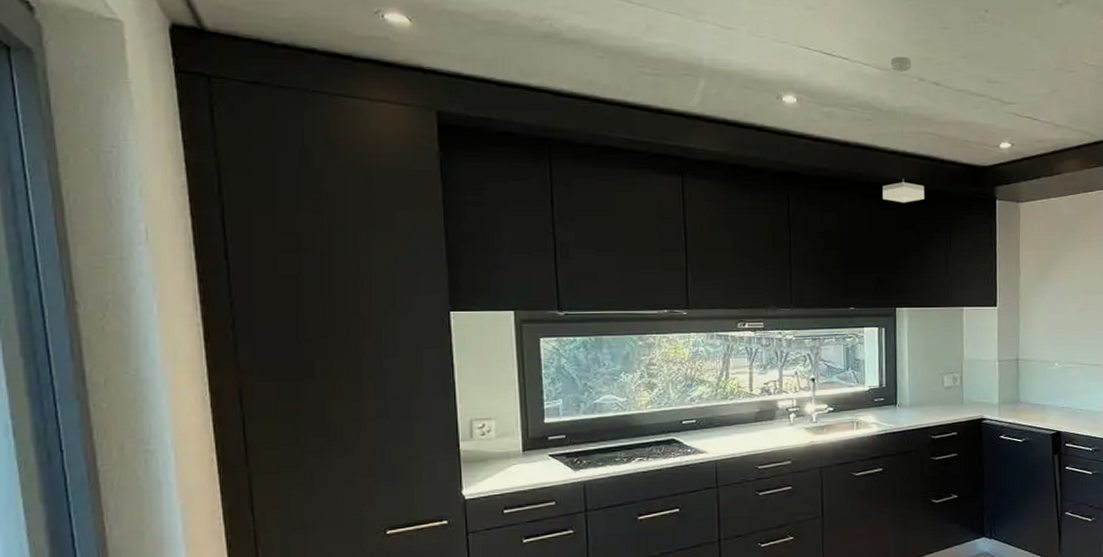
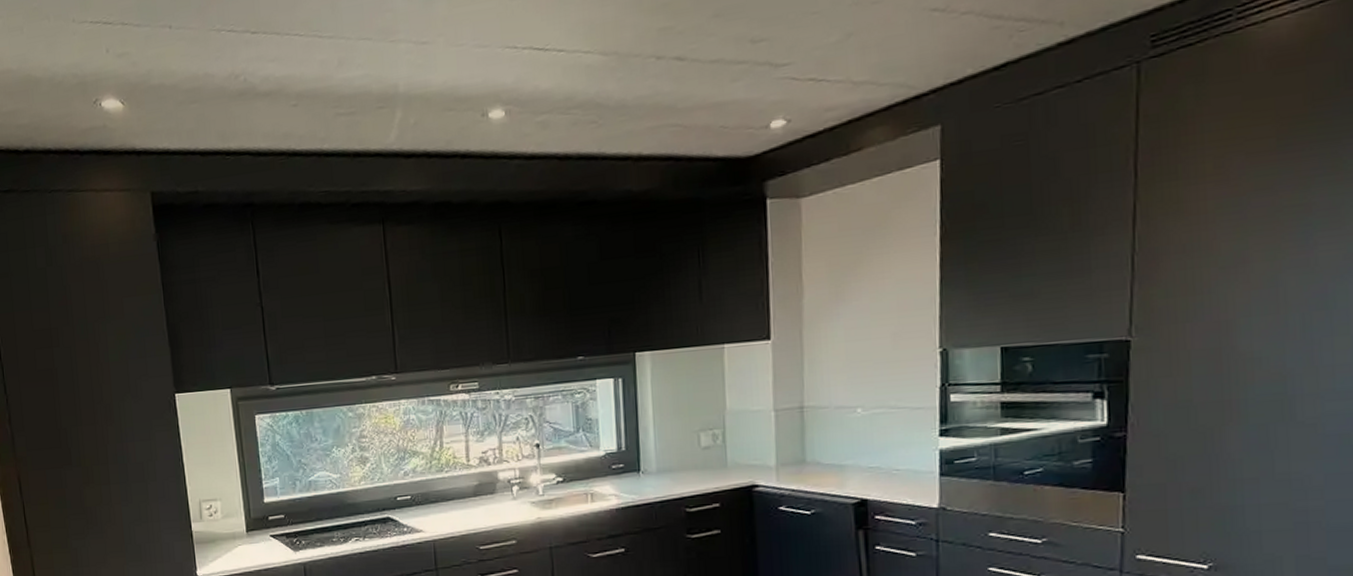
pendant lamp: present [882,56,925,203] -> none [613,31,669,221]

